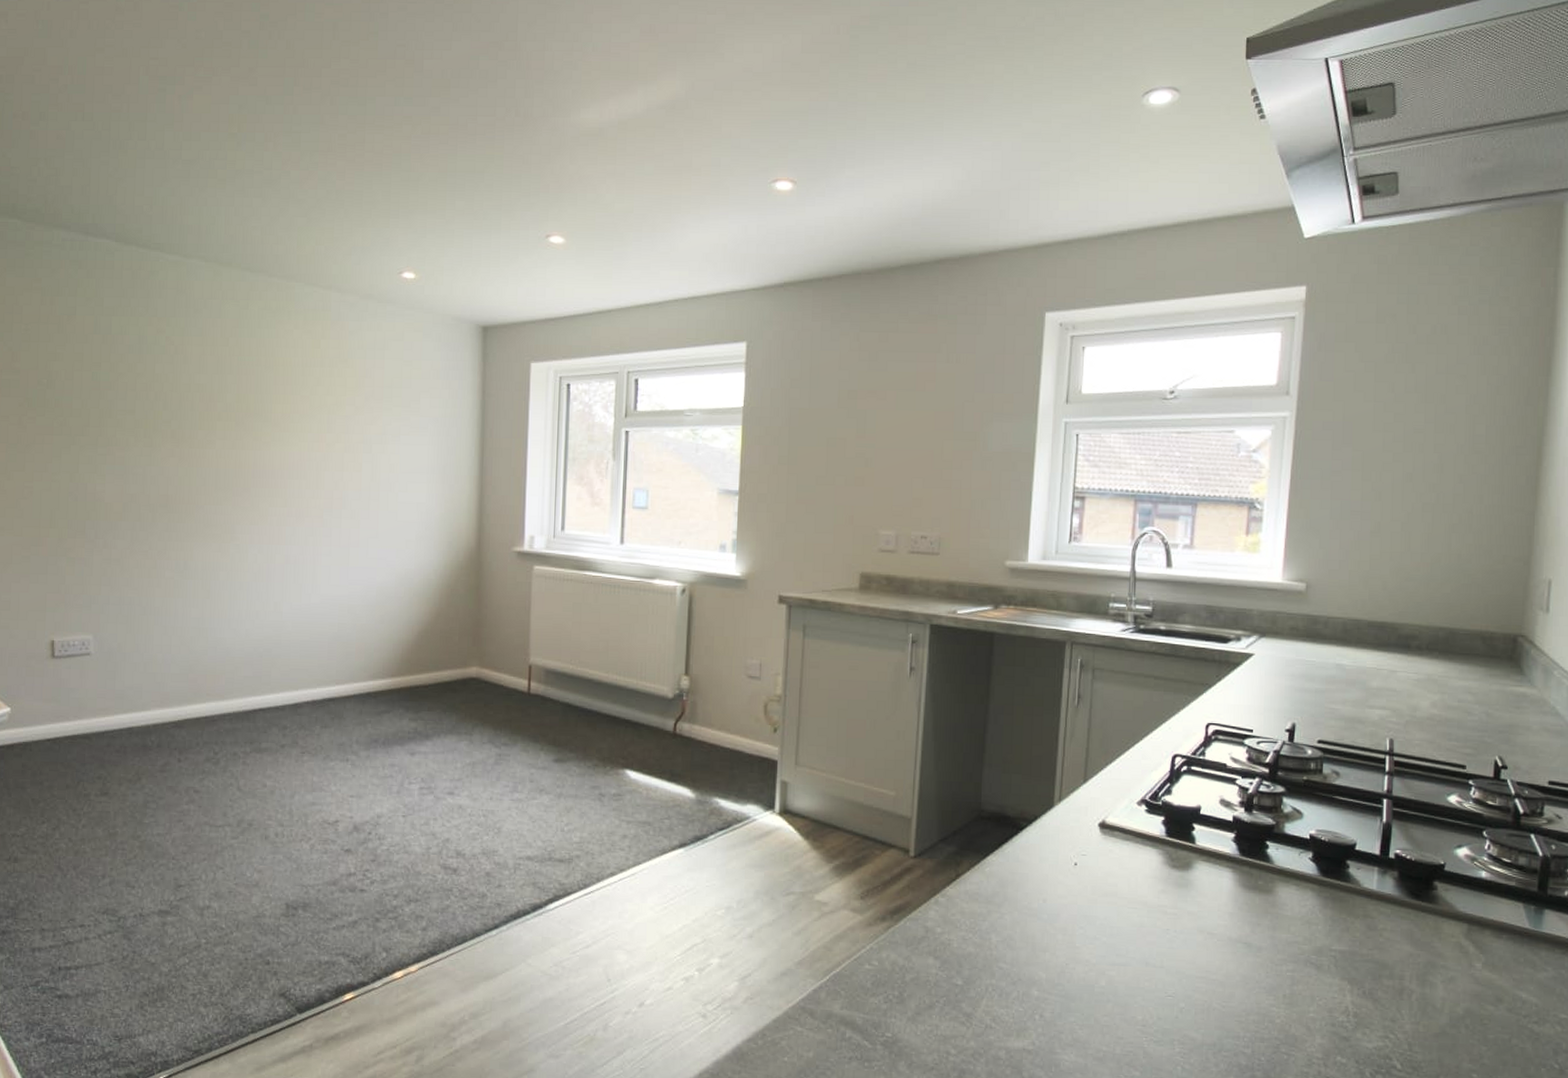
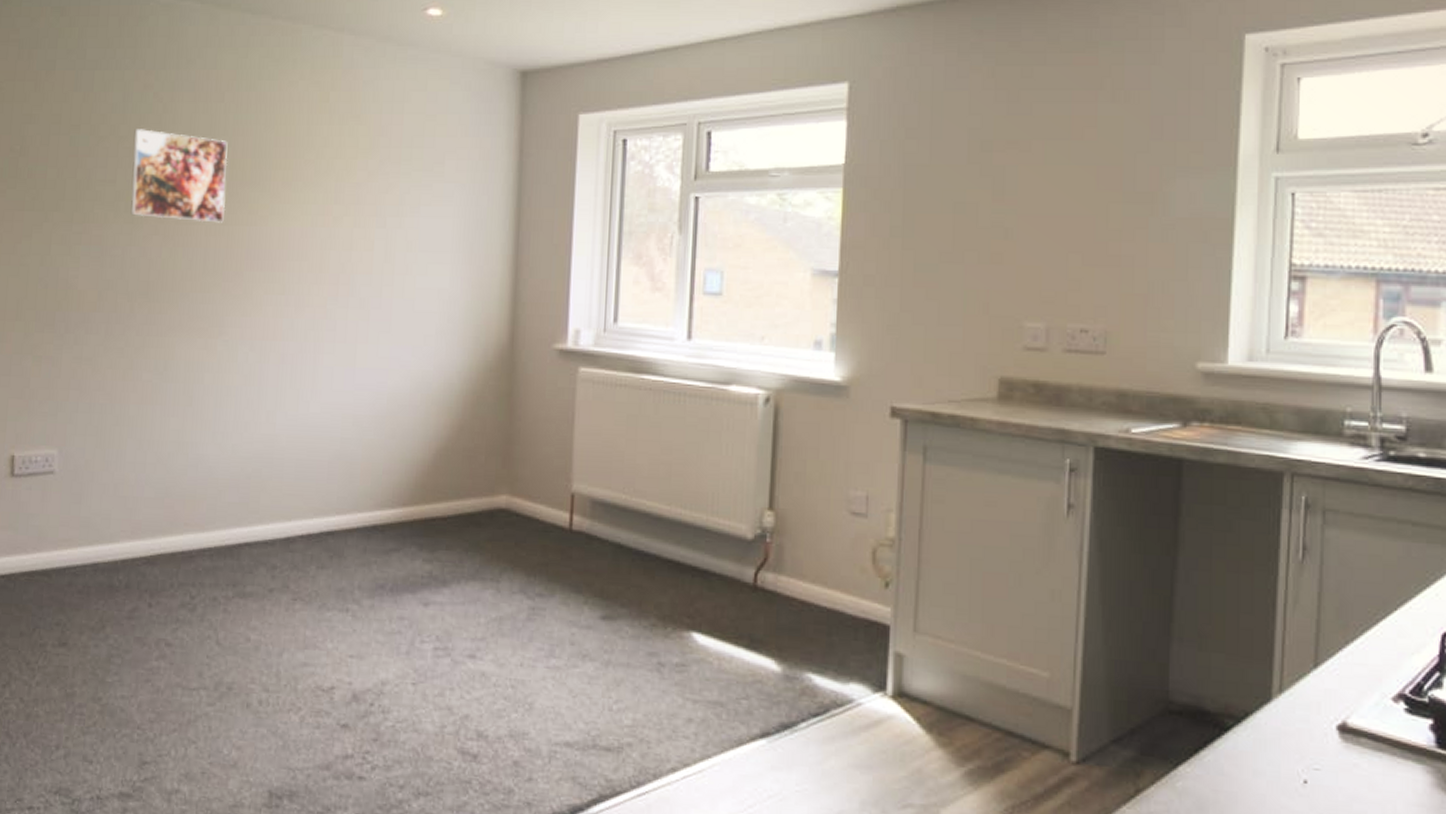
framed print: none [149,367,234,447] -> present [130,129,228,223]

